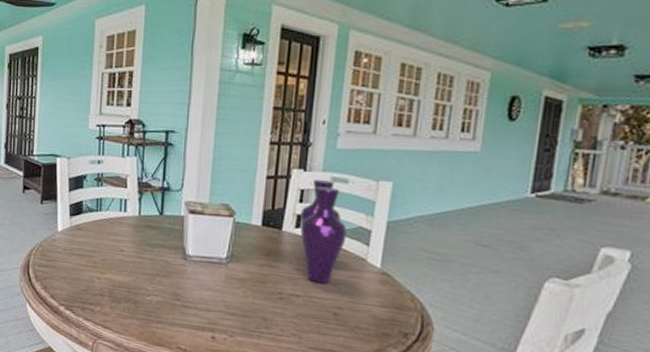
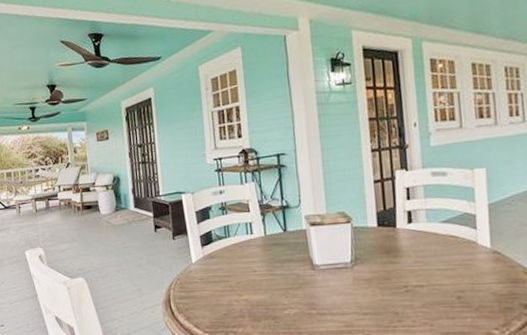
vase: present [299,179,347,283] -> none [409,175,456,270]

